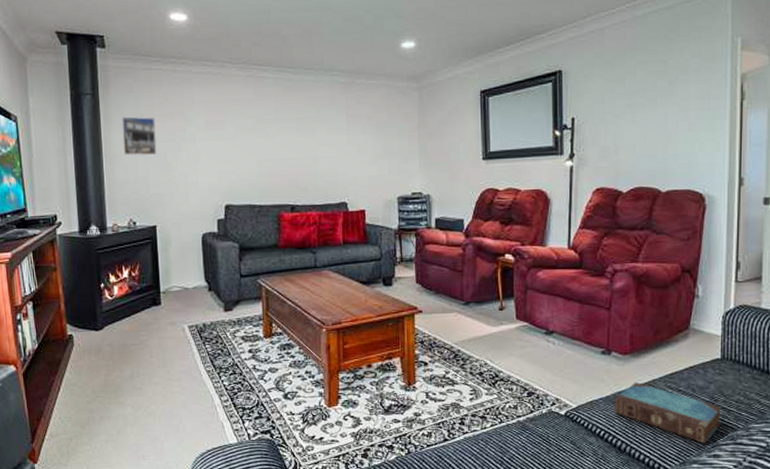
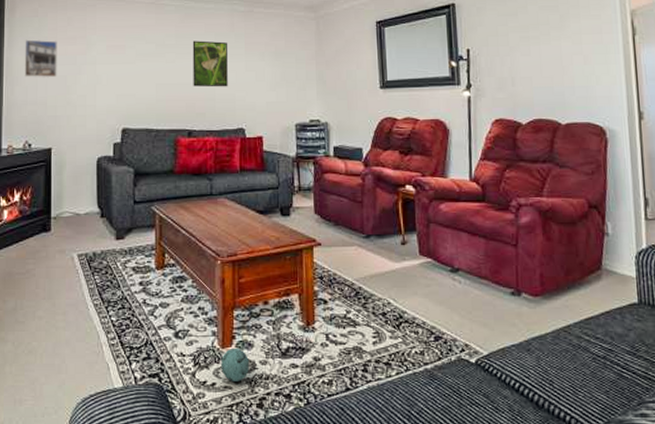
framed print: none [293,114,330,162] -> present [192,40,228,87]
ball: none [327,406,355,436] -> present [220,347,250,381]
book: present [614,381,722,444] -> none [528,327,646,401]

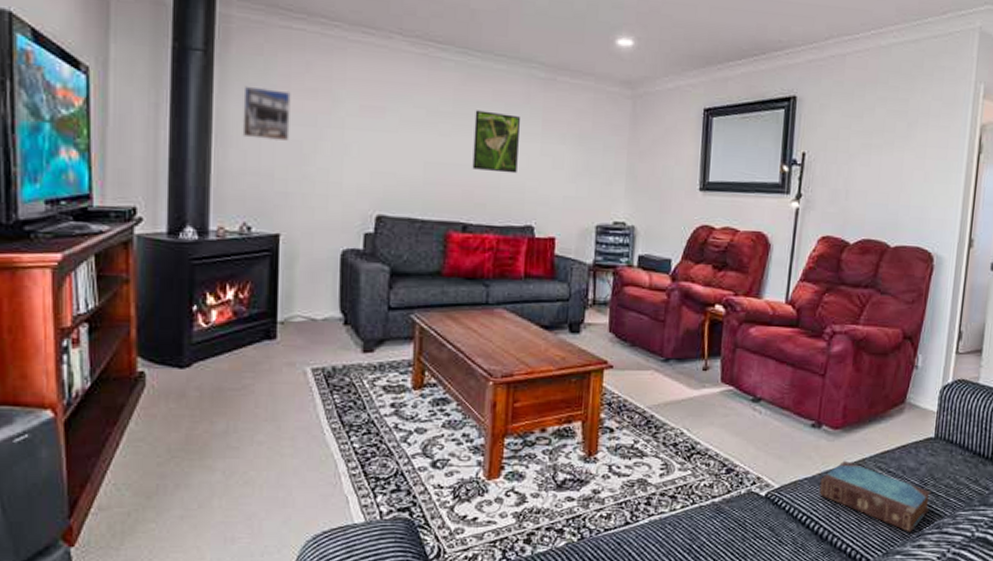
ball: present [220,347,250,381] -> none [484,479,520,516]
book: none [528,327,646,401] -> present [819,460,931,532]

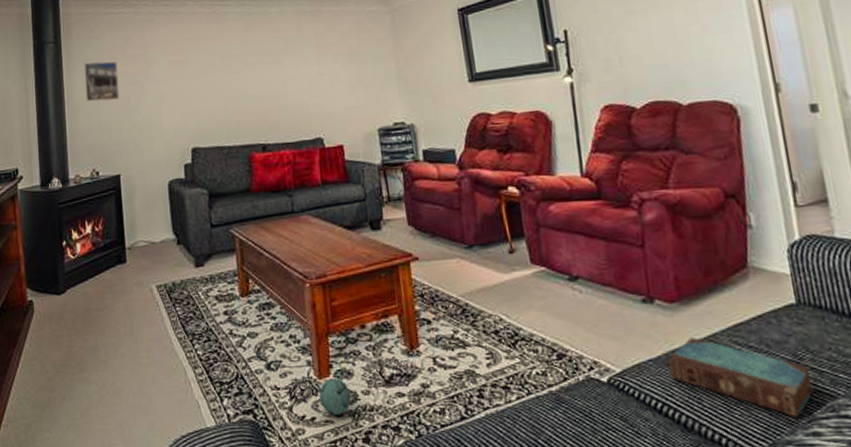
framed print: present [472,110,520,174] -> none [258,46,301,97]
ball: none [484,479,520,516] -> present [318,377,352,415]

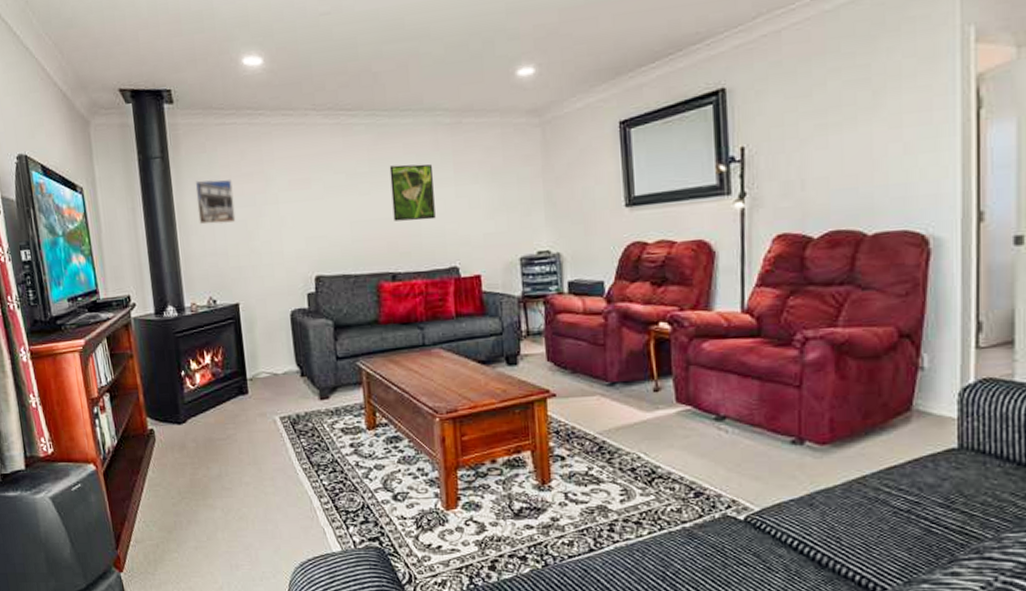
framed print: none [258,46,301,97] -> present [389,164,436,221]
ball: present [318,377,352,415] -> none [445,509,479,544]
book: present [667,336,815,418] -> none [810,478,962,558]

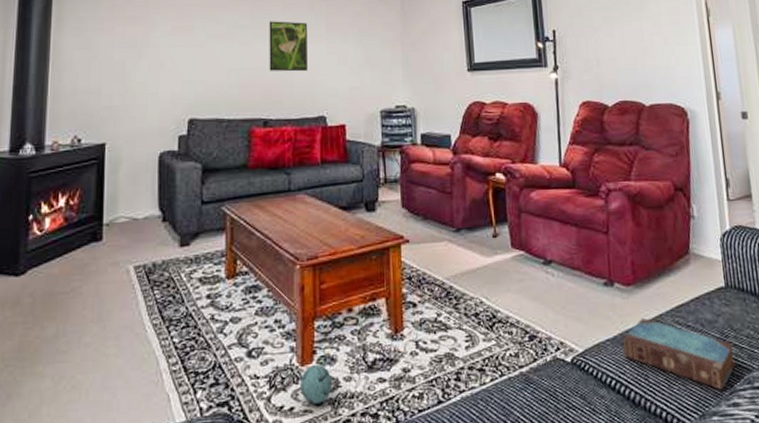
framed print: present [195,179,236,225] -> none [75,19,115,63]
ball: none [445,509,479,544] -> present [299,364,333,404]
book: none [810,478,962,558] -> present [622,317,737,390]

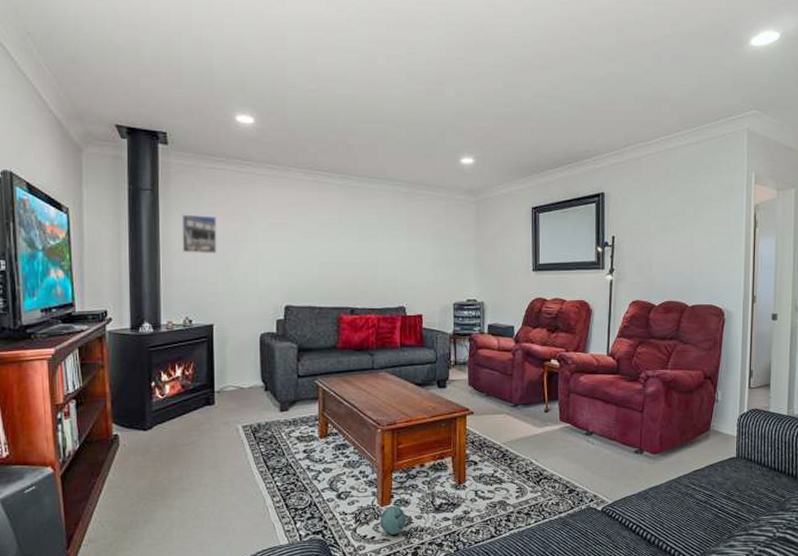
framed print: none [75,19,115,63] -> present [181,214,217,254]
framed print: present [269,21,308,72] -> none [355,220,390,267]
book: present [622,317,737,390] -> none [645,479,737,535]

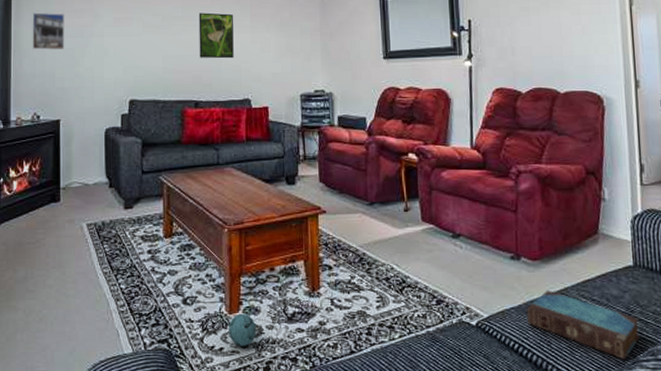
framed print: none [355,220,390,267] -> present [198,12,234,59]
book: none [645,479,737,535] -> present [527,290,641,360]

